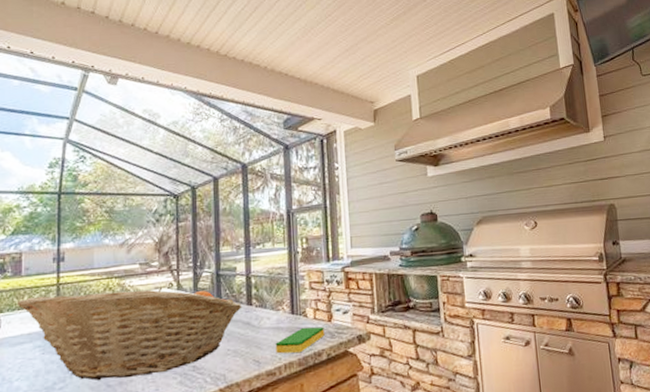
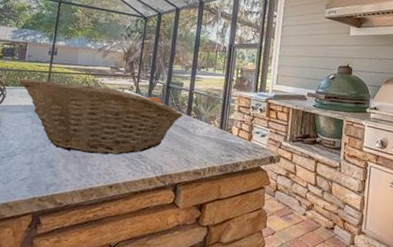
dish sponge: present [275,326,325,354] -> none [203,141,244,161]

